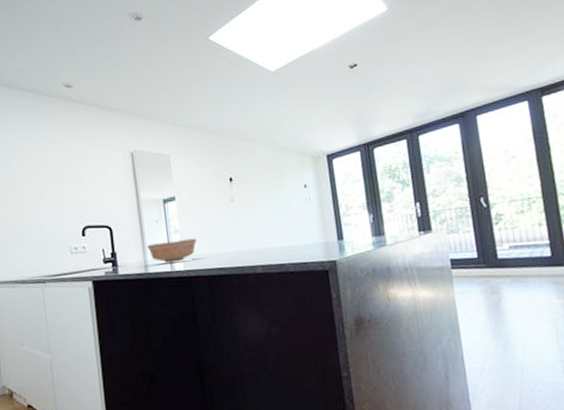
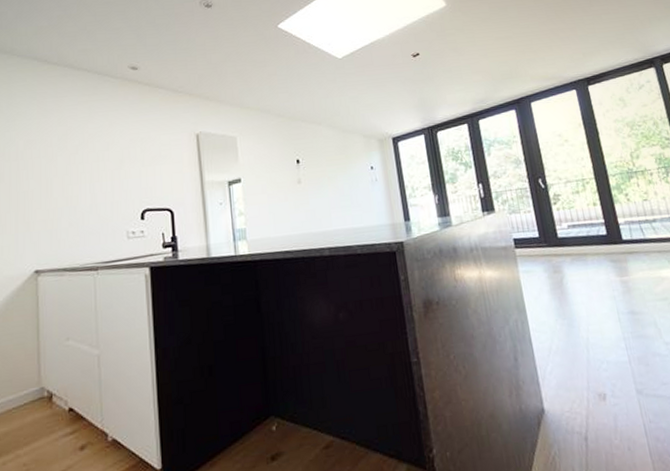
bowl: present [147,238,196,263] -> none [210,220,262,247]

